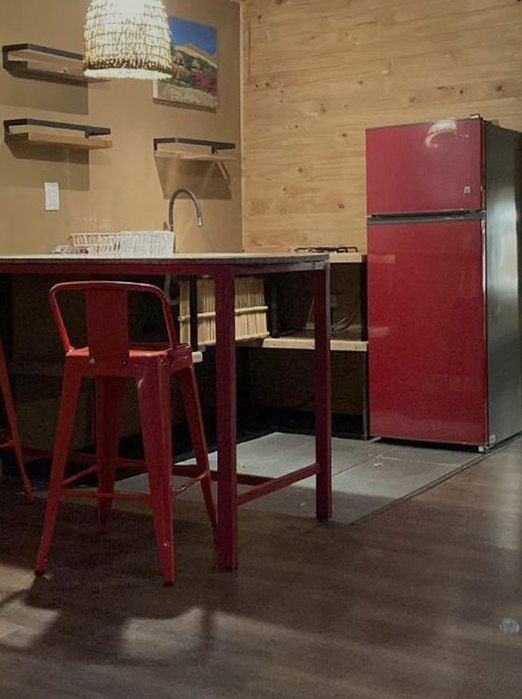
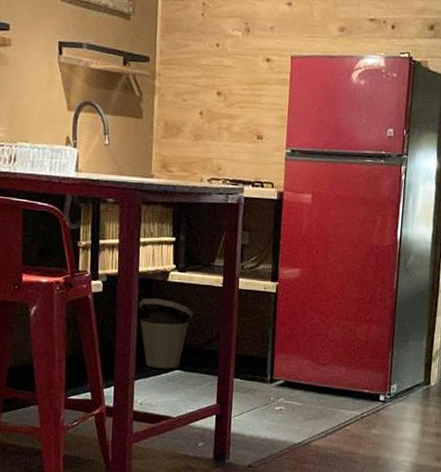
trash can: none [237,364,289,432] -> present [138,298,193,369]

